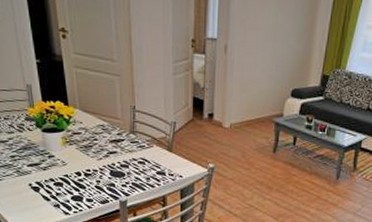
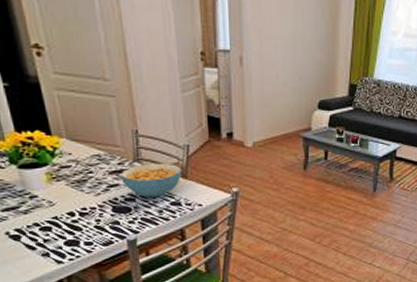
cereal bowl: none [119,135,168,166] -> present [121,163,182,198]

